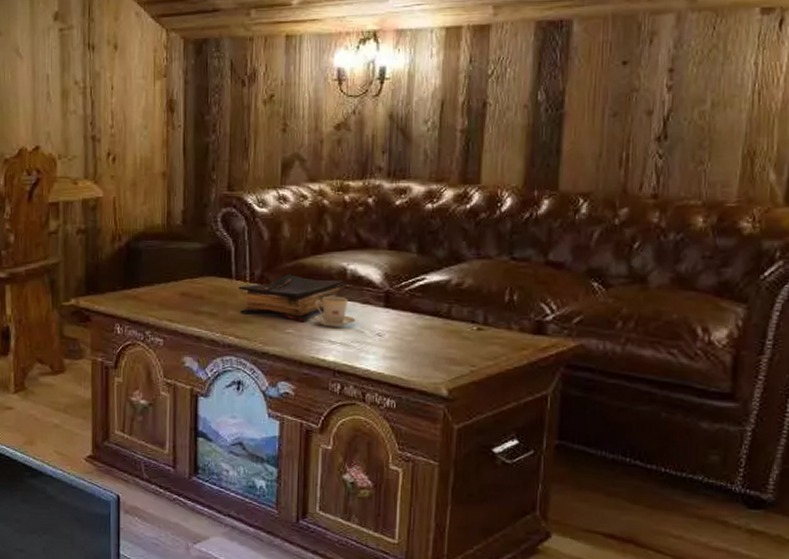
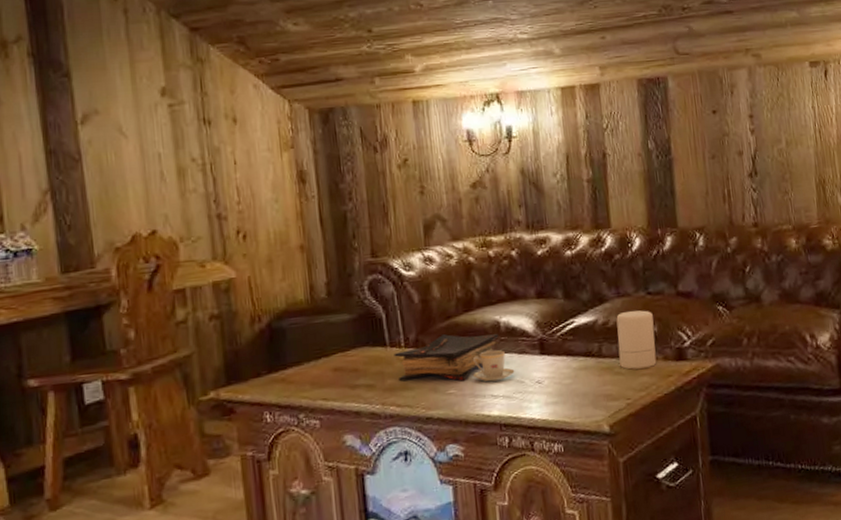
candle: none [469,275,514,338] -> present [616,310,657,371]

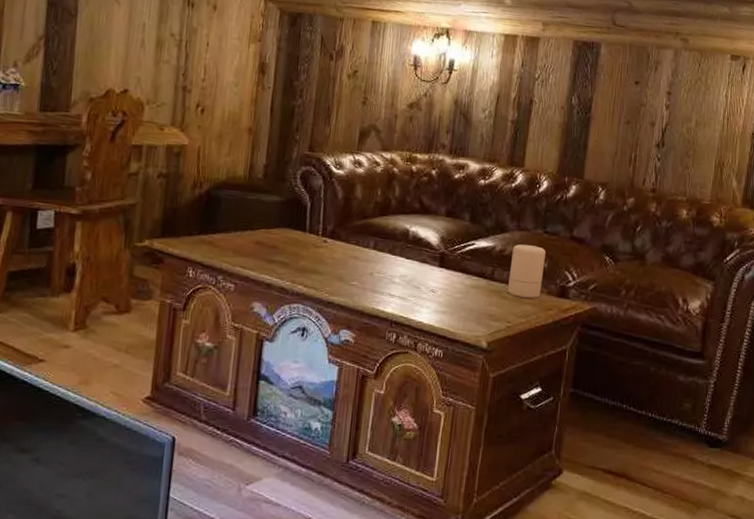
book: present [394,334,500,382] -> none [310,231,406,276]
teacup: present [472,349,515,382] -> none [377,253,414,283]

